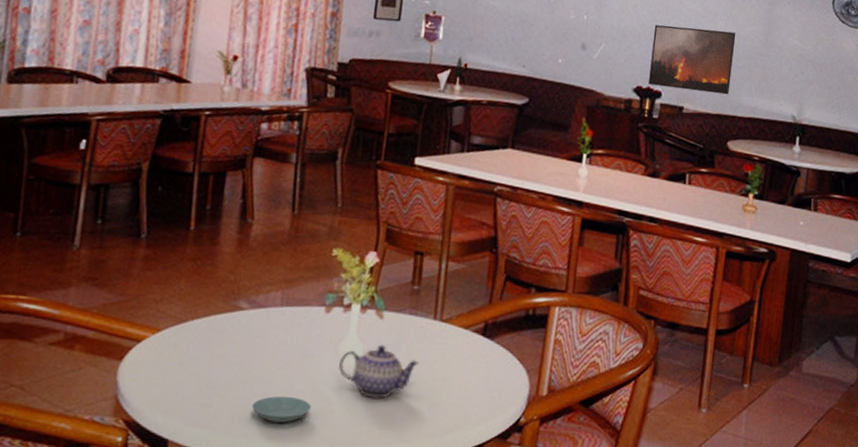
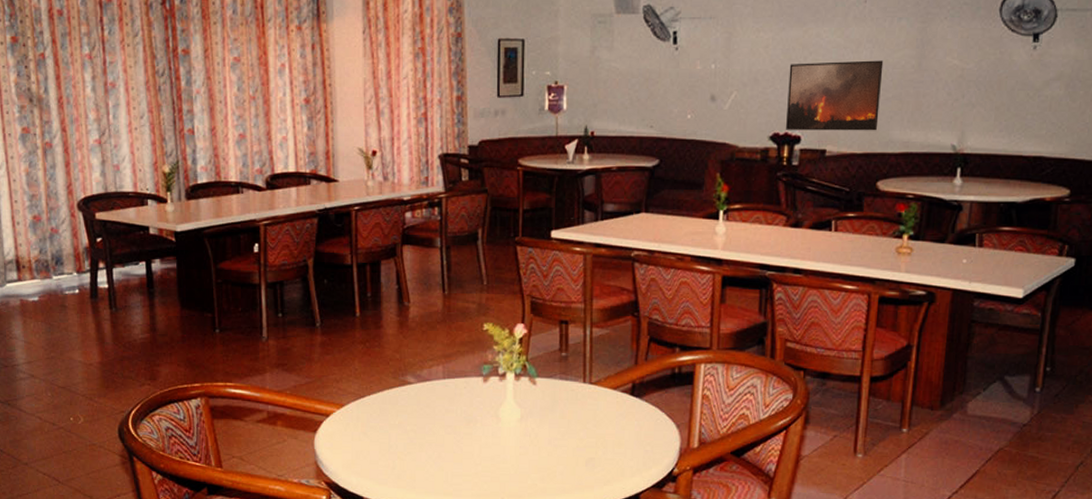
saucer: present [251,396,311,423] -> none [429,457,480,480]
teapot: present [338,344,420,399] -> none [500,408,574,456]

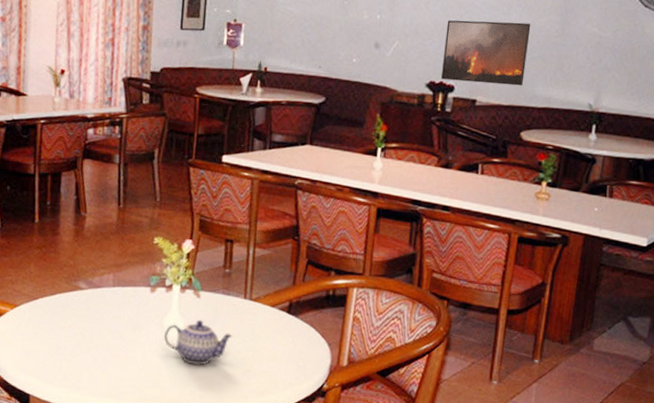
teapot: none [500,408,574,456] -> present [163,319,233,365]

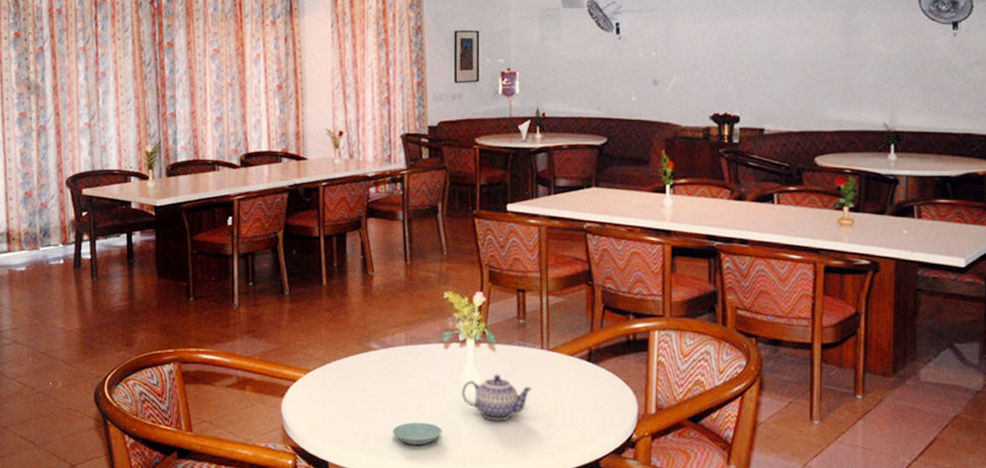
saucer: none [94,361,143,384] -> present [392,422,442,445]
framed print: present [441,20,531,86] -> none [725,47,813,111]

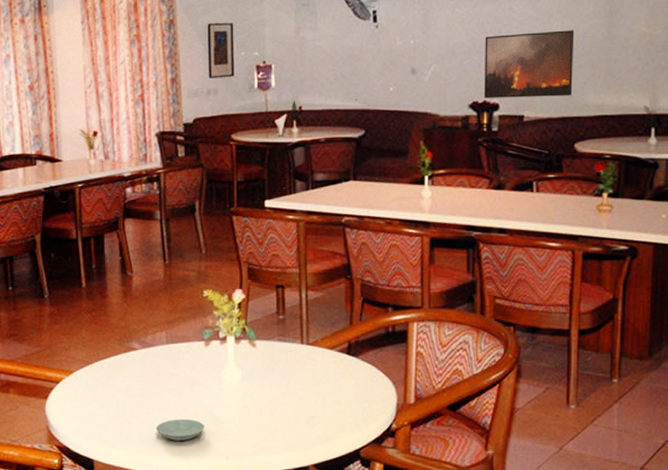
teapot: present [461,374,533,421] -> none [222,369,293,415]
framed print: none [725,47,813,111] -> present [484,30,575,99]

